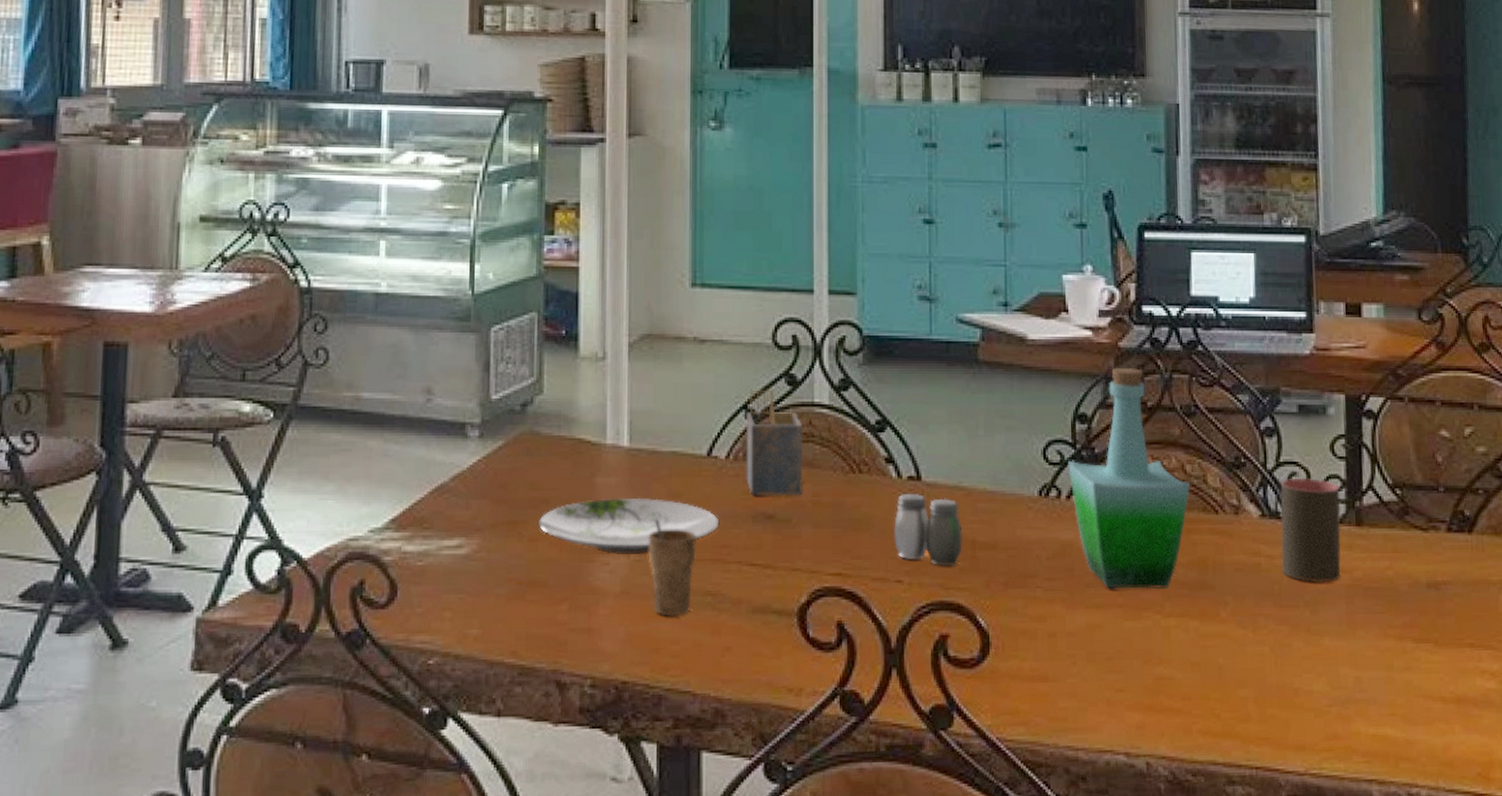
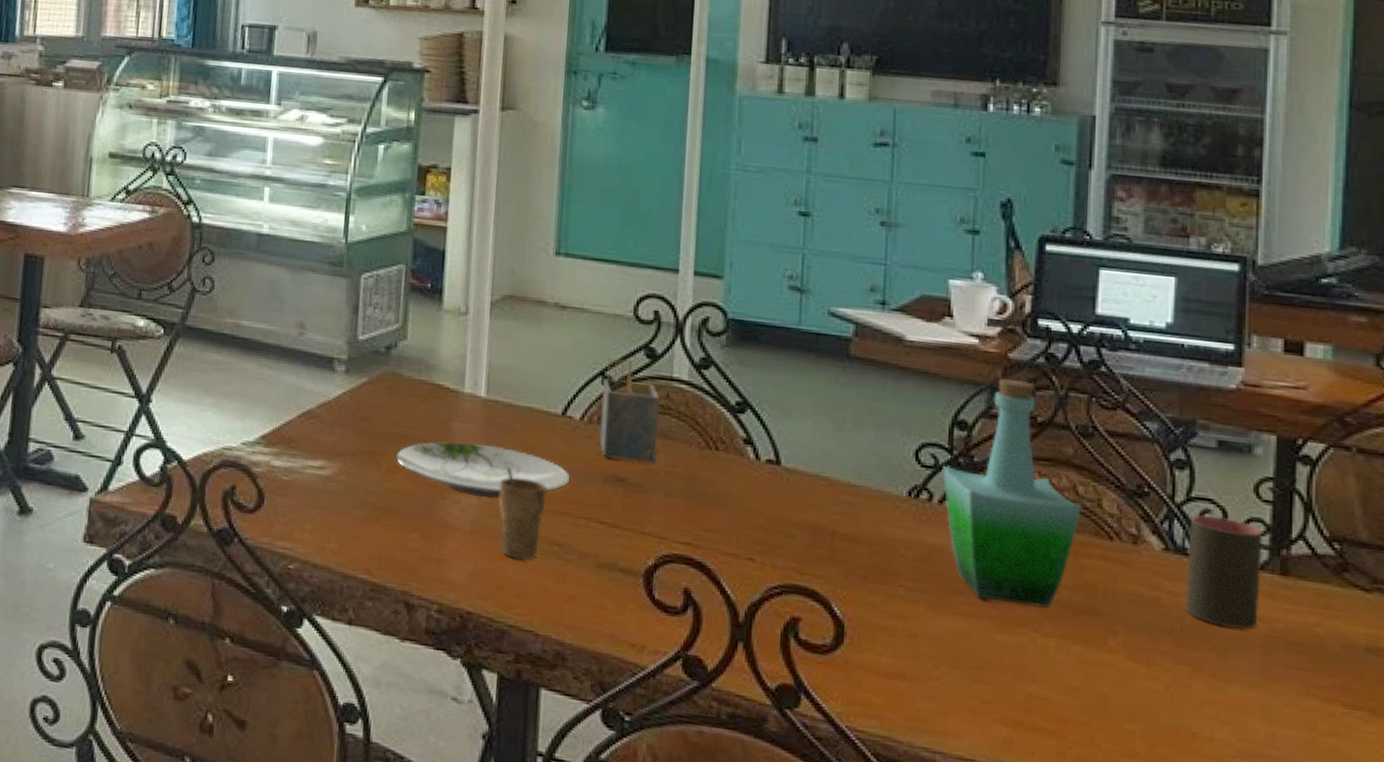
salt and pepper shaker: present [893,494,963,567] -> none [747,476,822,553]

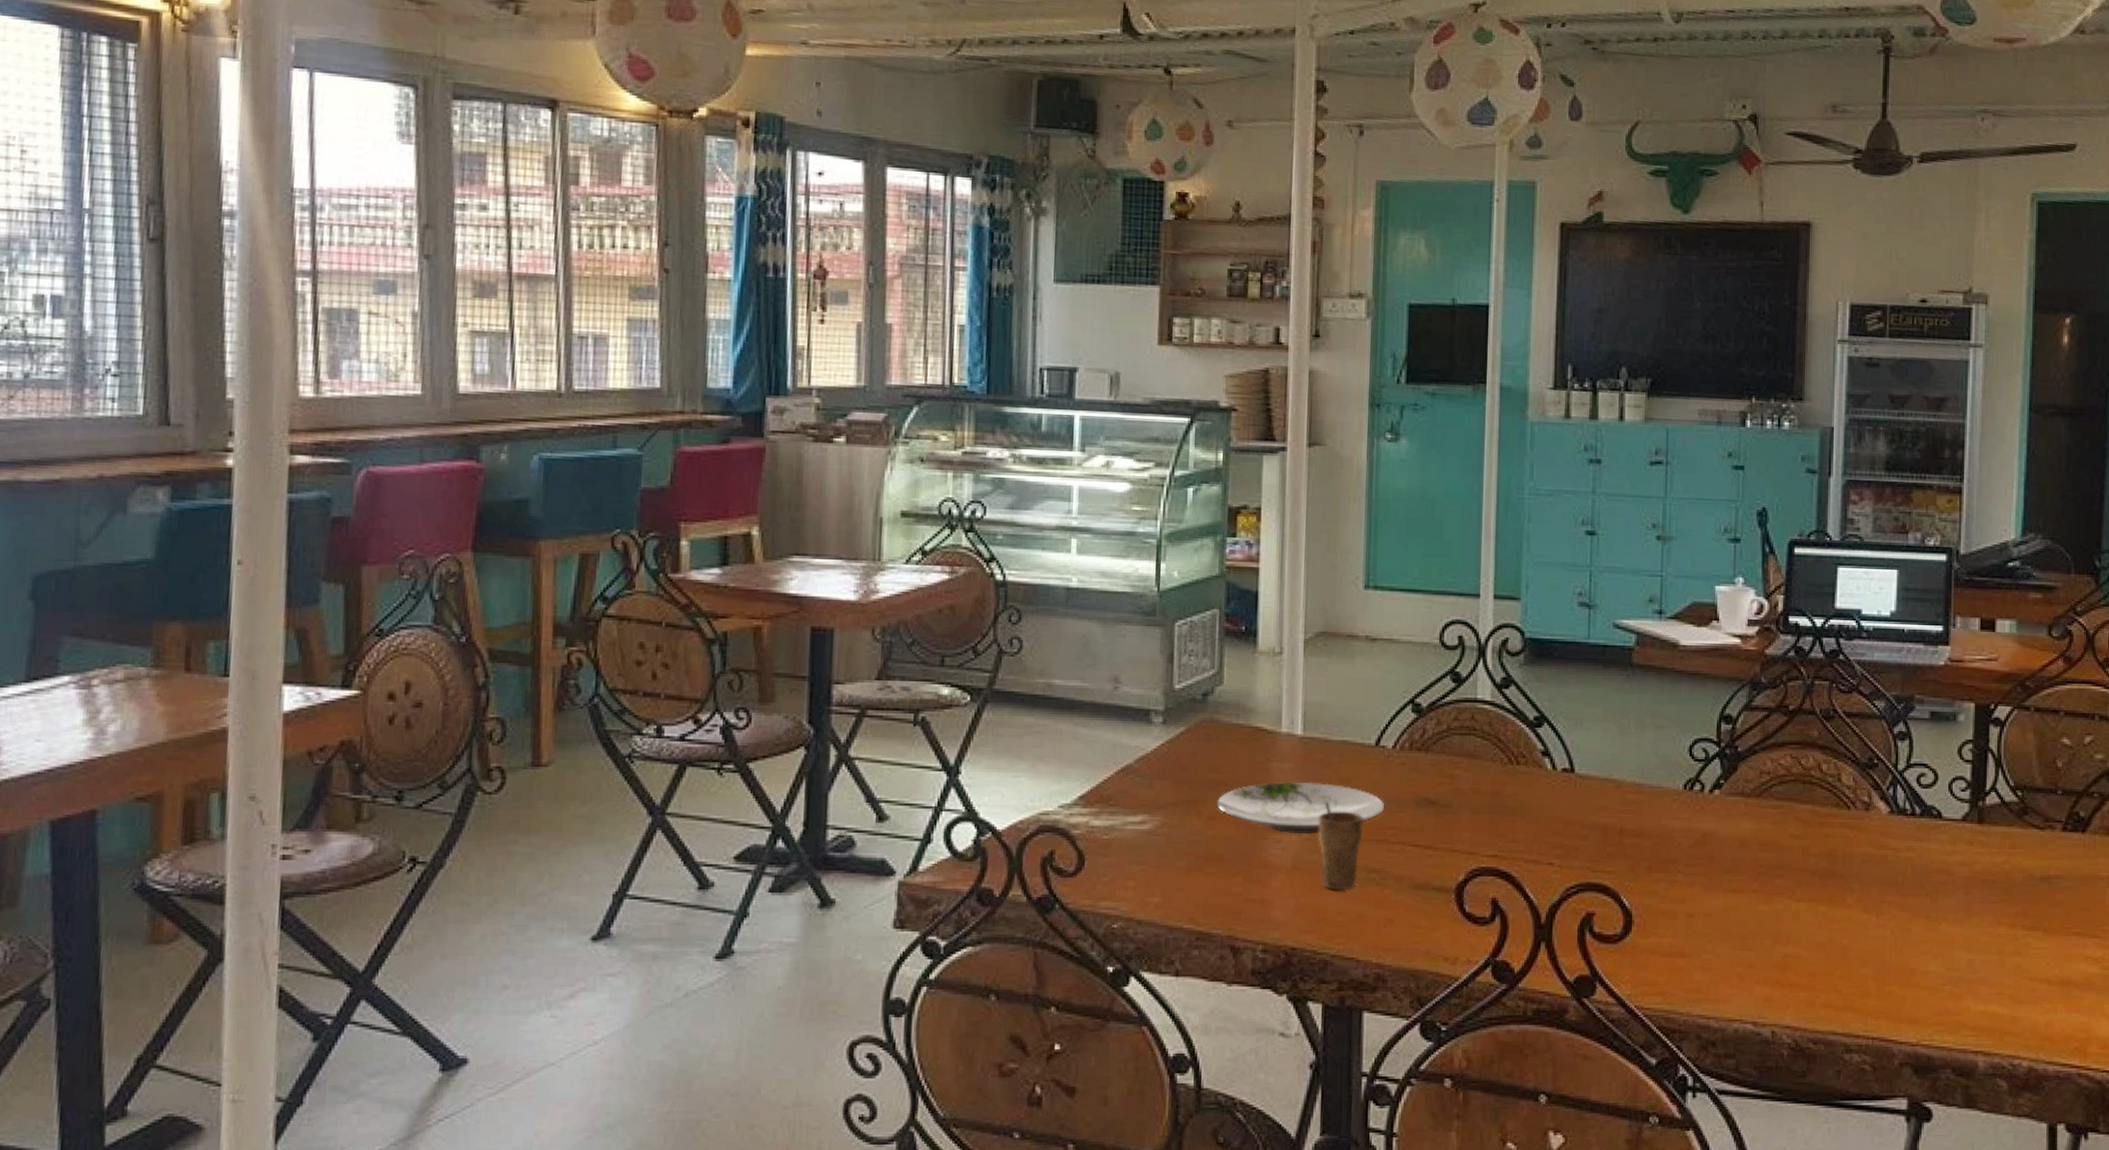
napkin holder: present [599,358,660,463] -> none [1411,685,1466,783]
bottle: present [942,378,1083,609] -> none [1712,673,1826,877]
cup: present [1185,514,1263,630] -> none [1906,778,1965,875]

